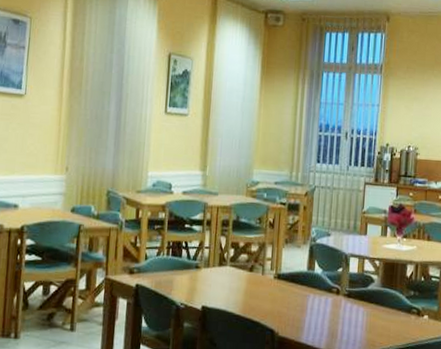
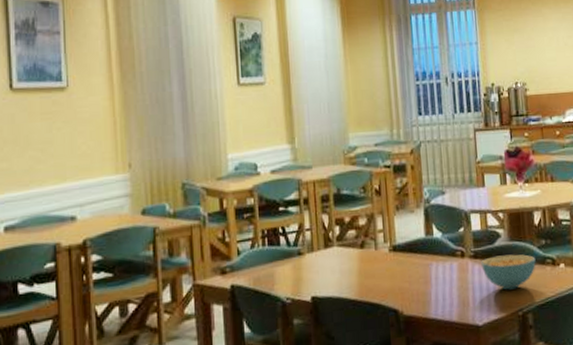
cereal bowl: none [353,298,403,331] -> present [481,254,536,290]

